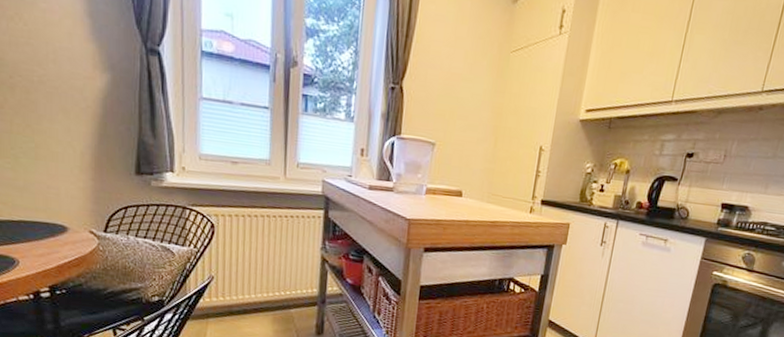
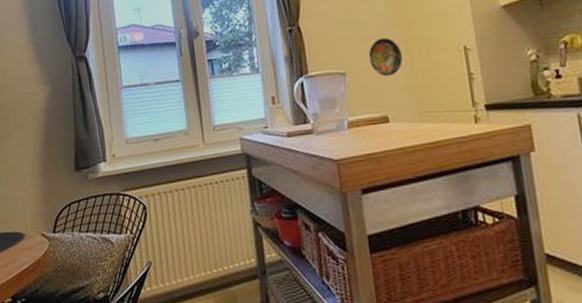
decorative plate: none [458,119,489,157] -> present [368,37,403,77]

